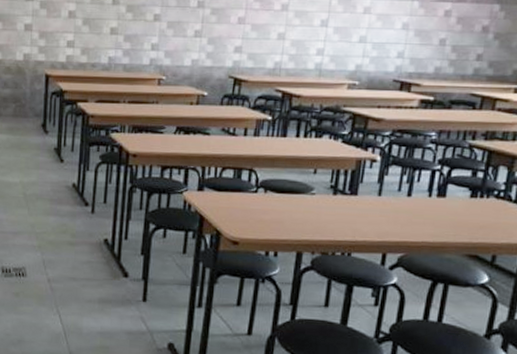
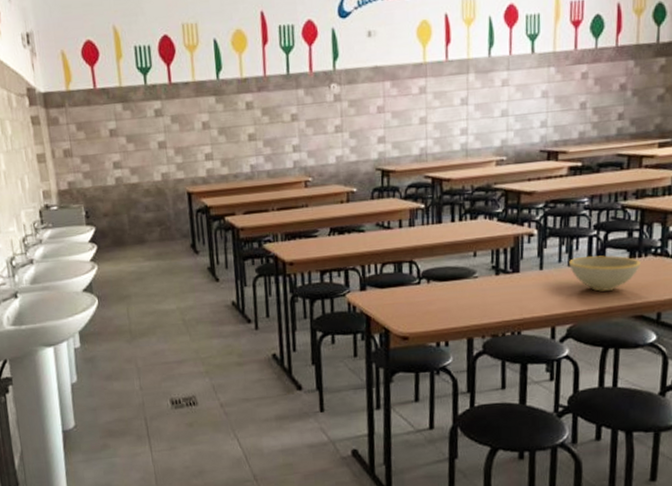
bowl: none [408,189,482,226] -> present [569,255,641,292]

